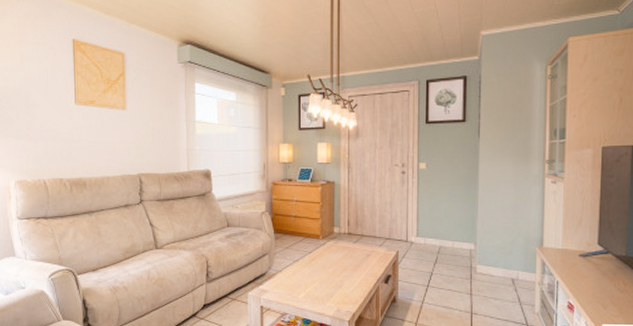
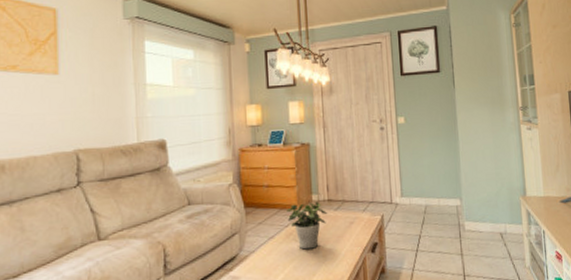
potted plant: none [311,234,348,274] -> present [286,202,328,250]

